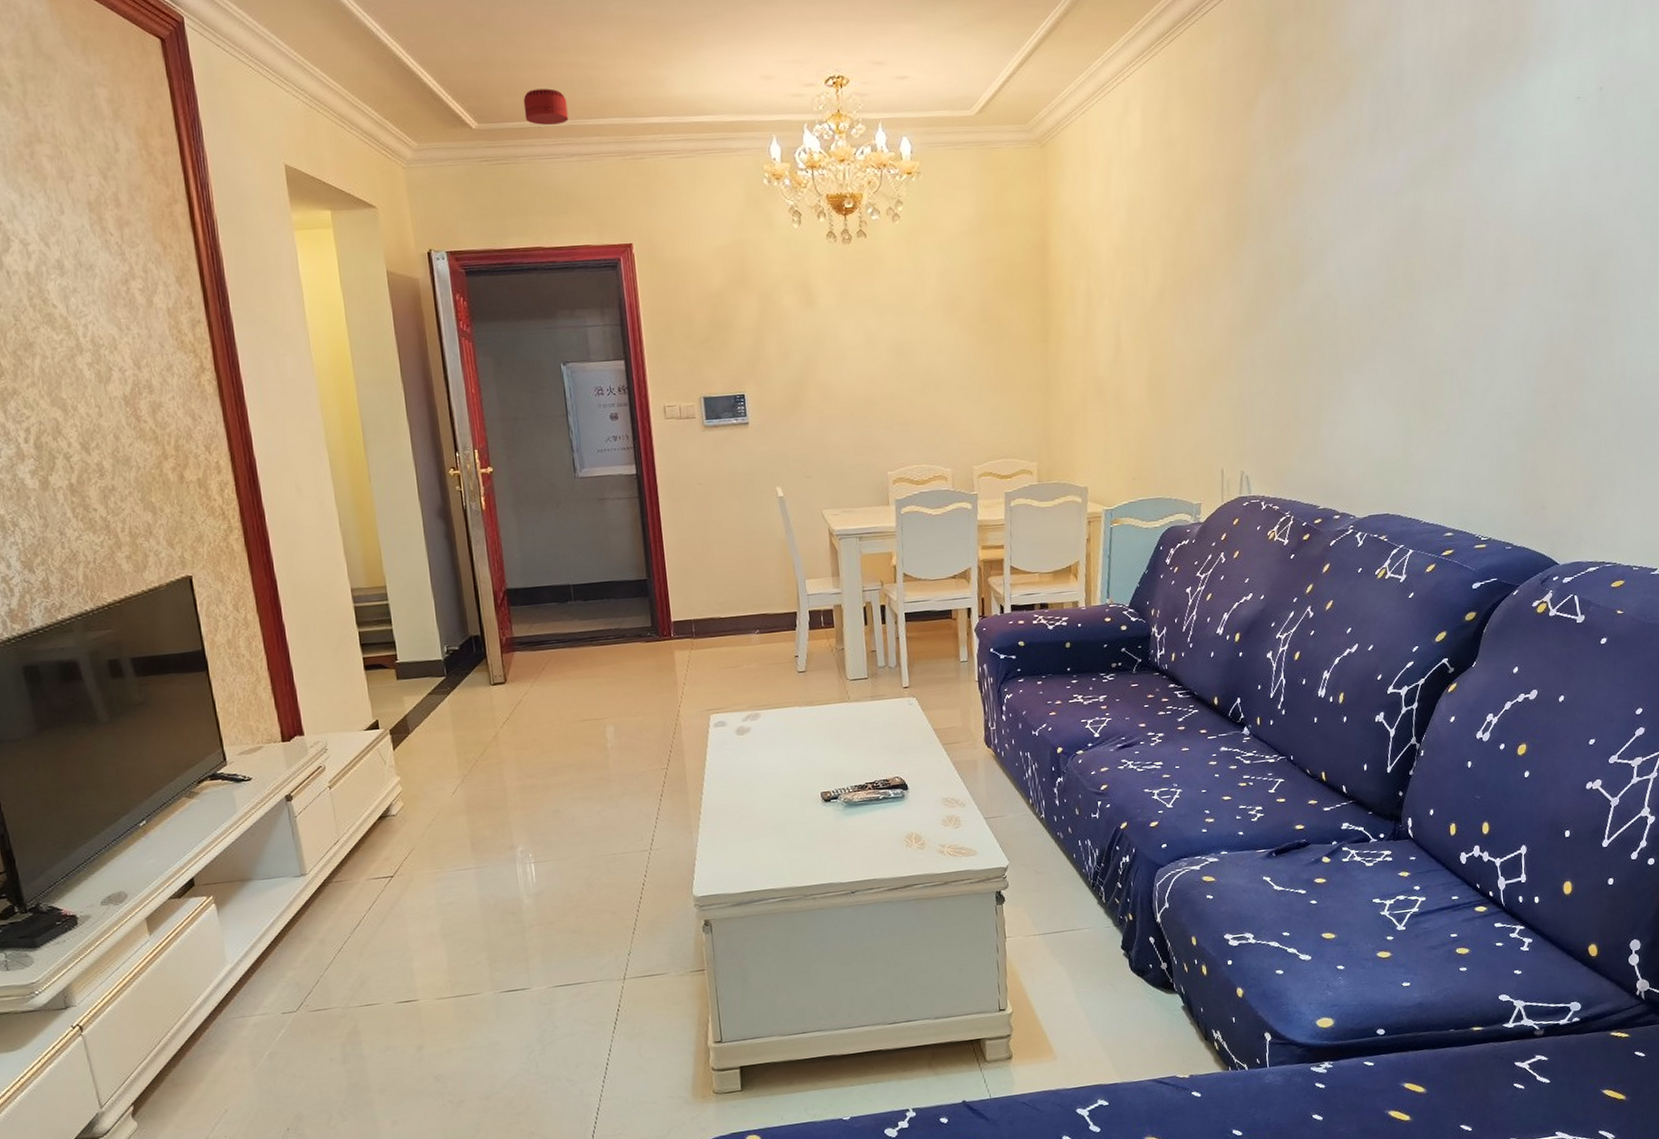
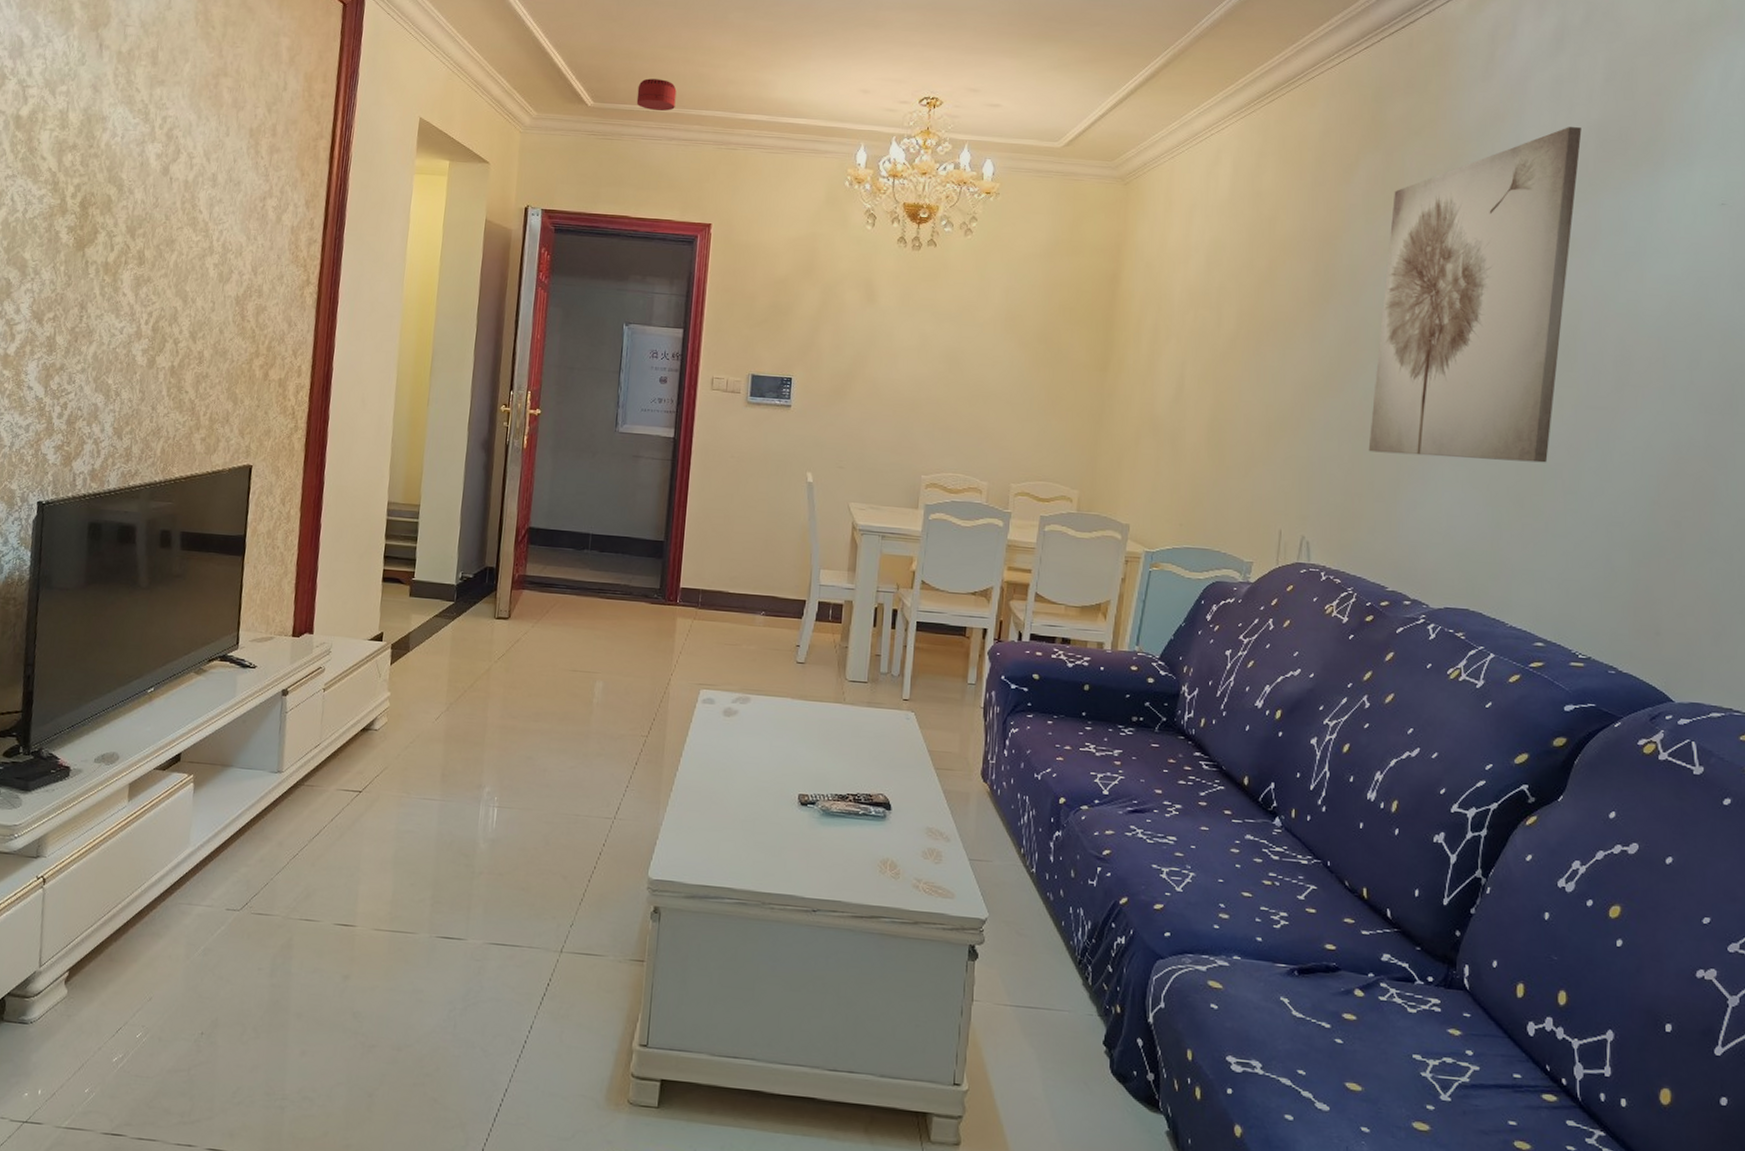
wall art: none [1291,36,1455,383] -> present [1368,127,1582,463]

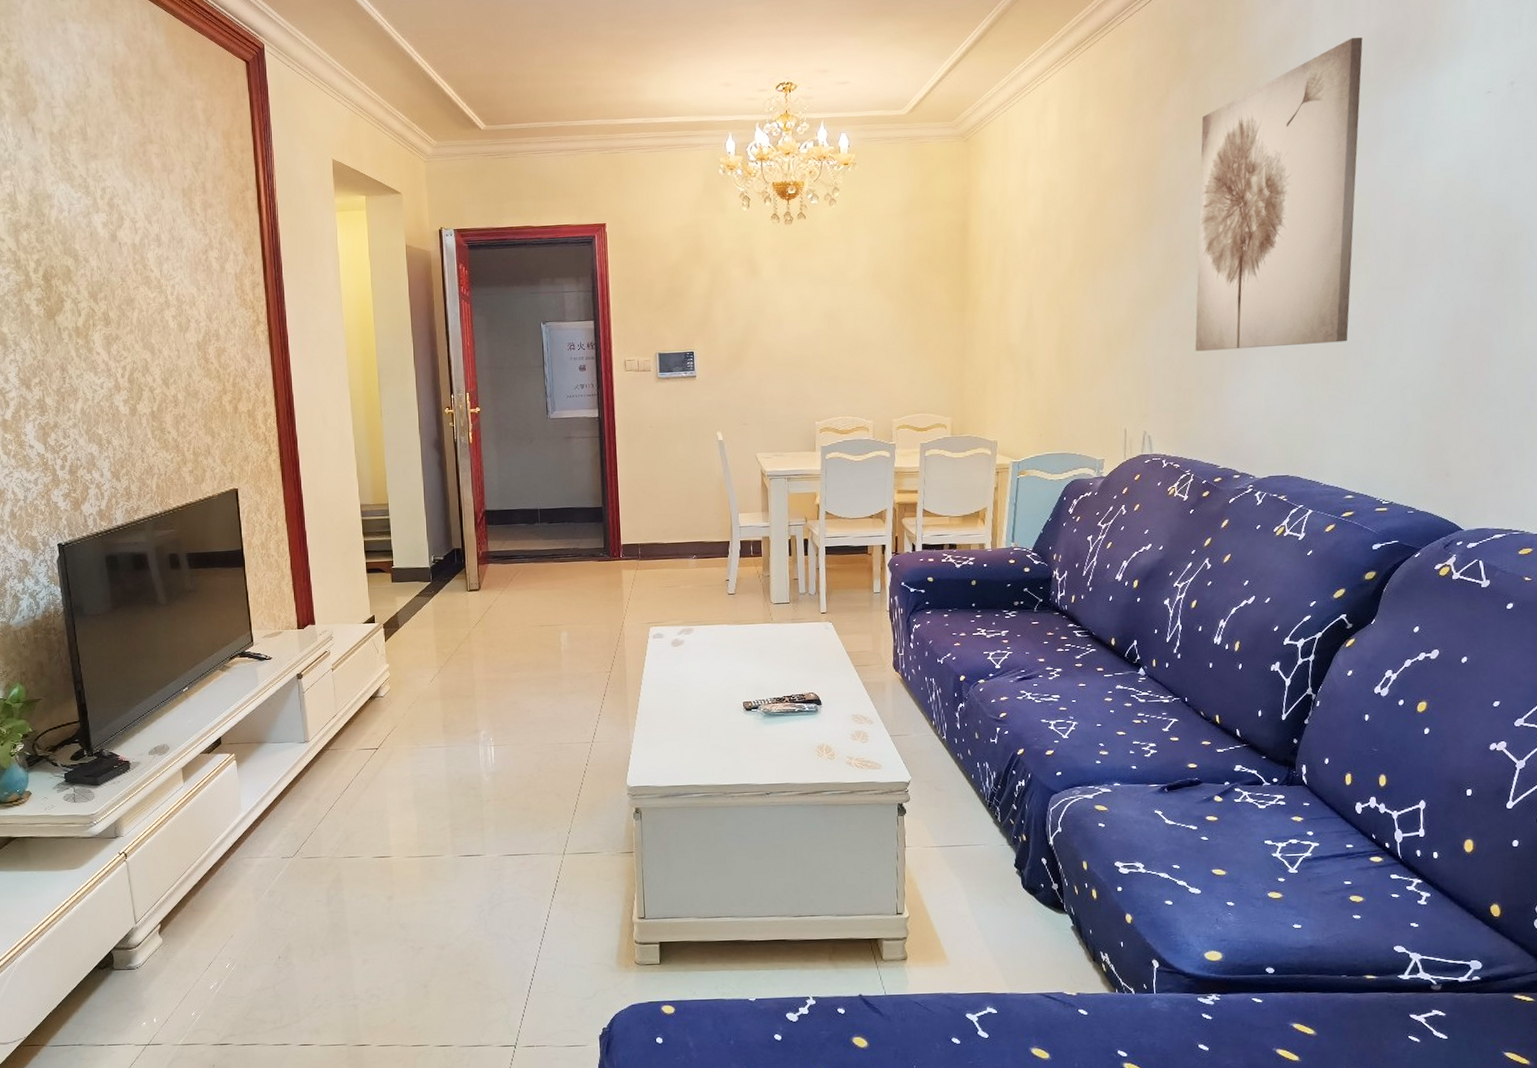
smoke detector: present [636,78,677,111] -> none [523,96,559,126]

